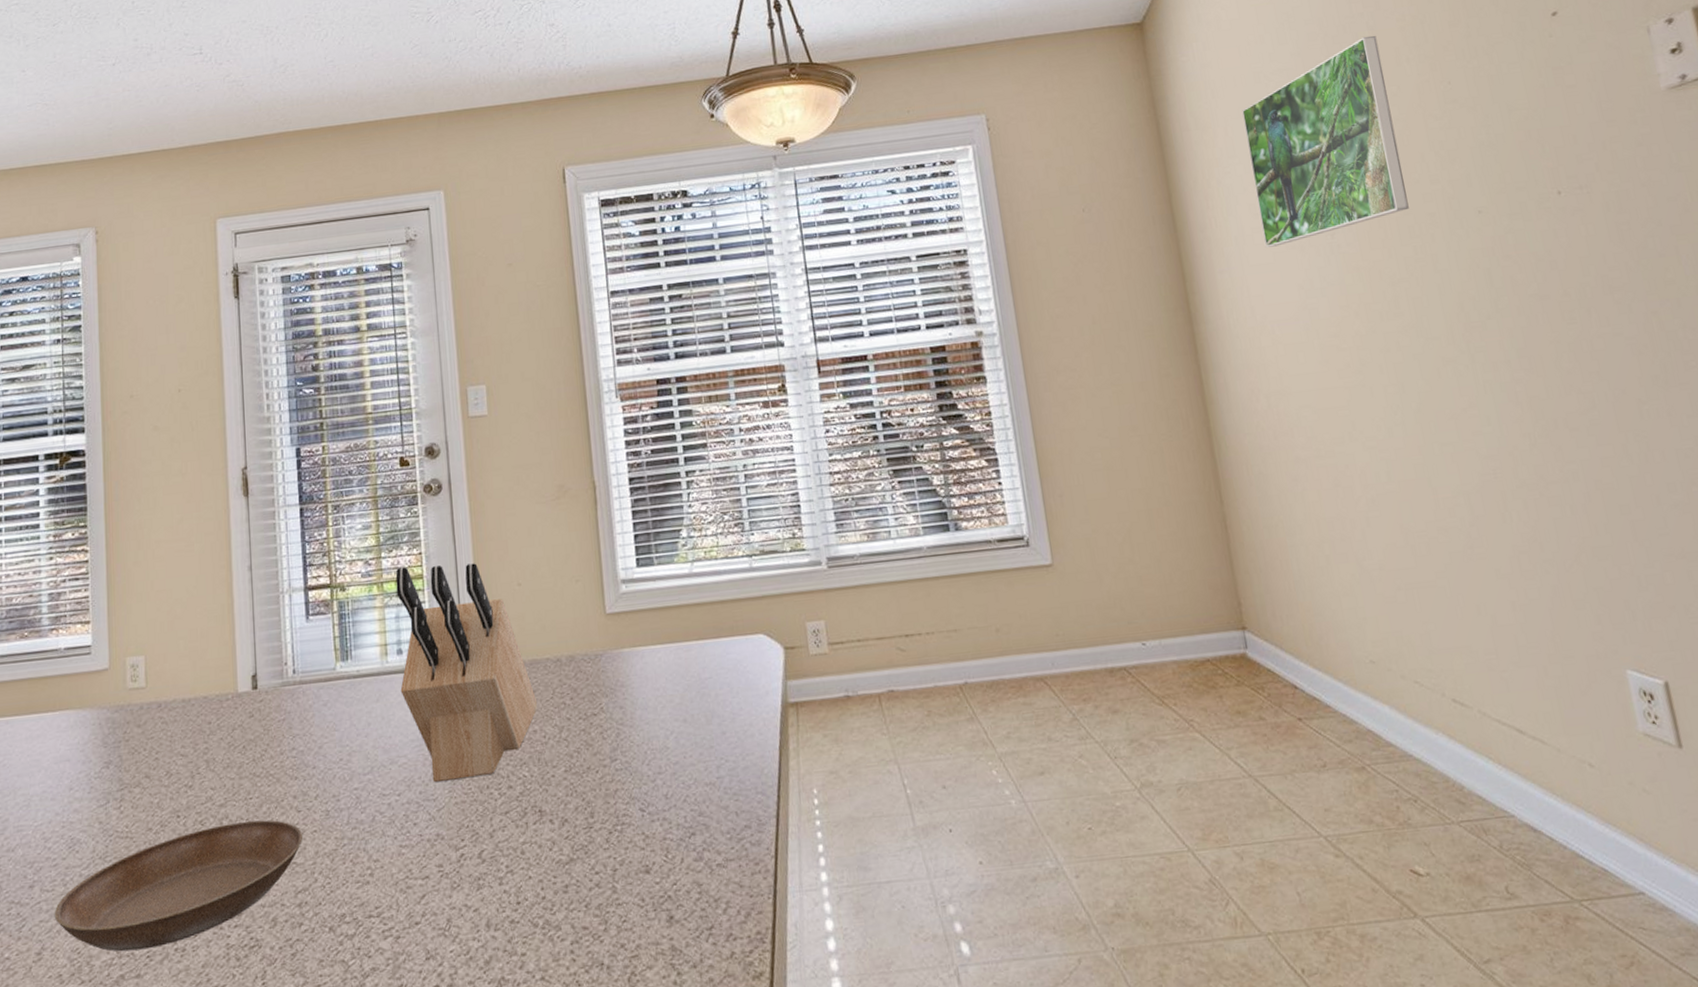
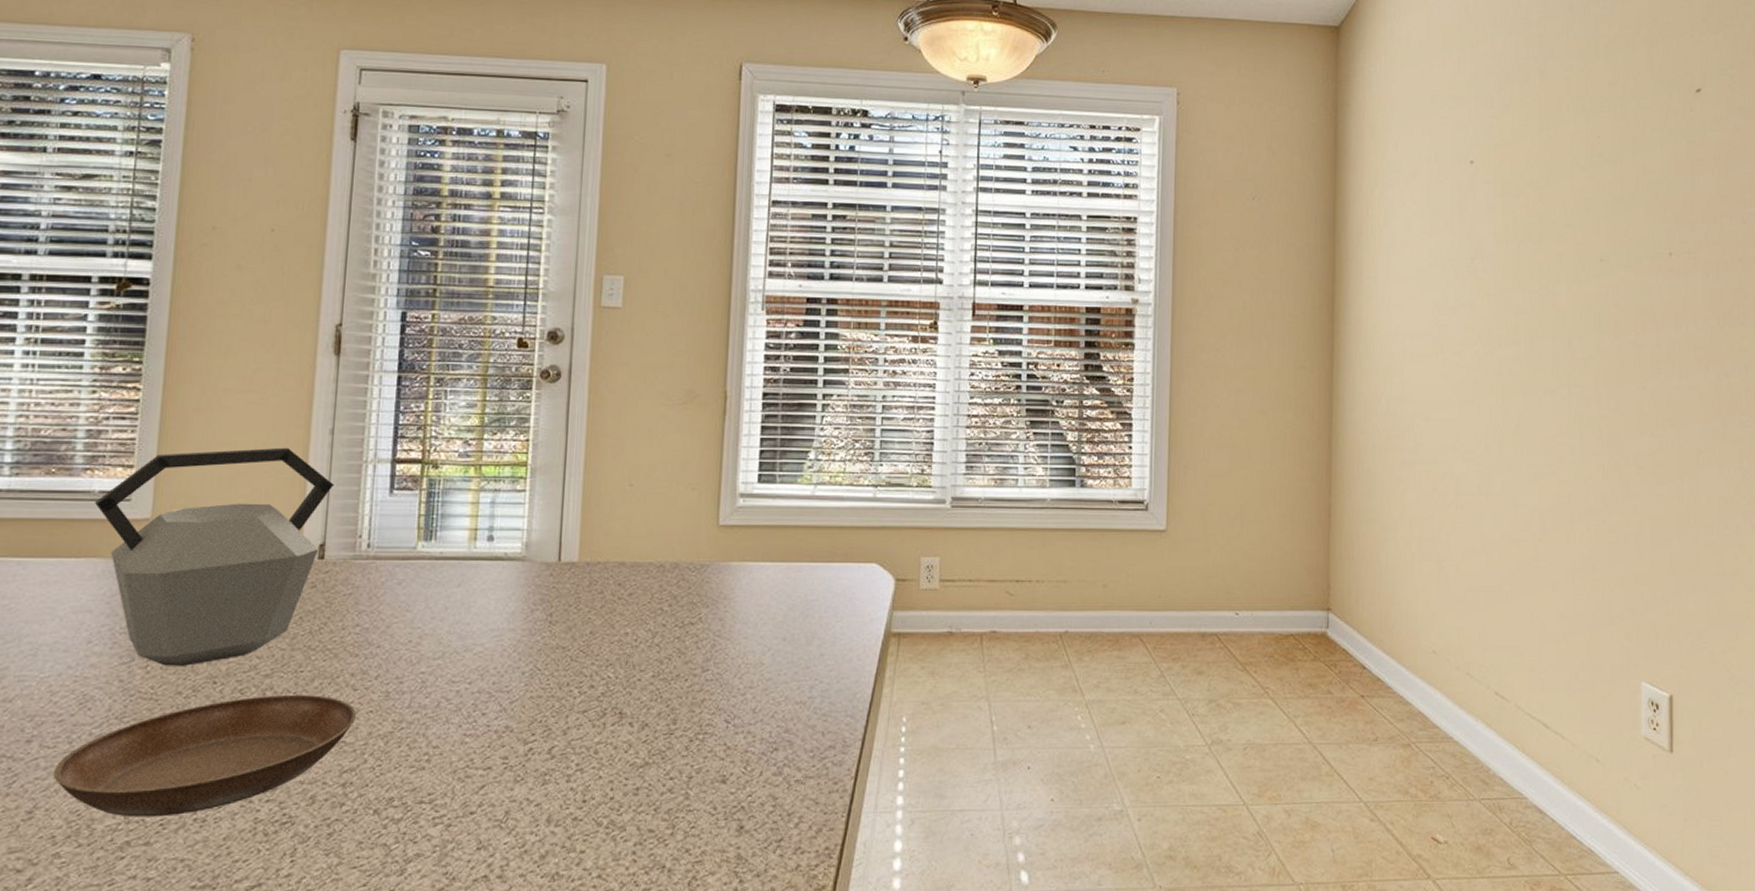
kettle: none [61,588,258,805] -> present [94,447,334,666]
knife block: present [395,563,538,783] -> none [486,452,634,675]
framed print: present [1242,35,1409,248] -> none [1411,79,1545,262]

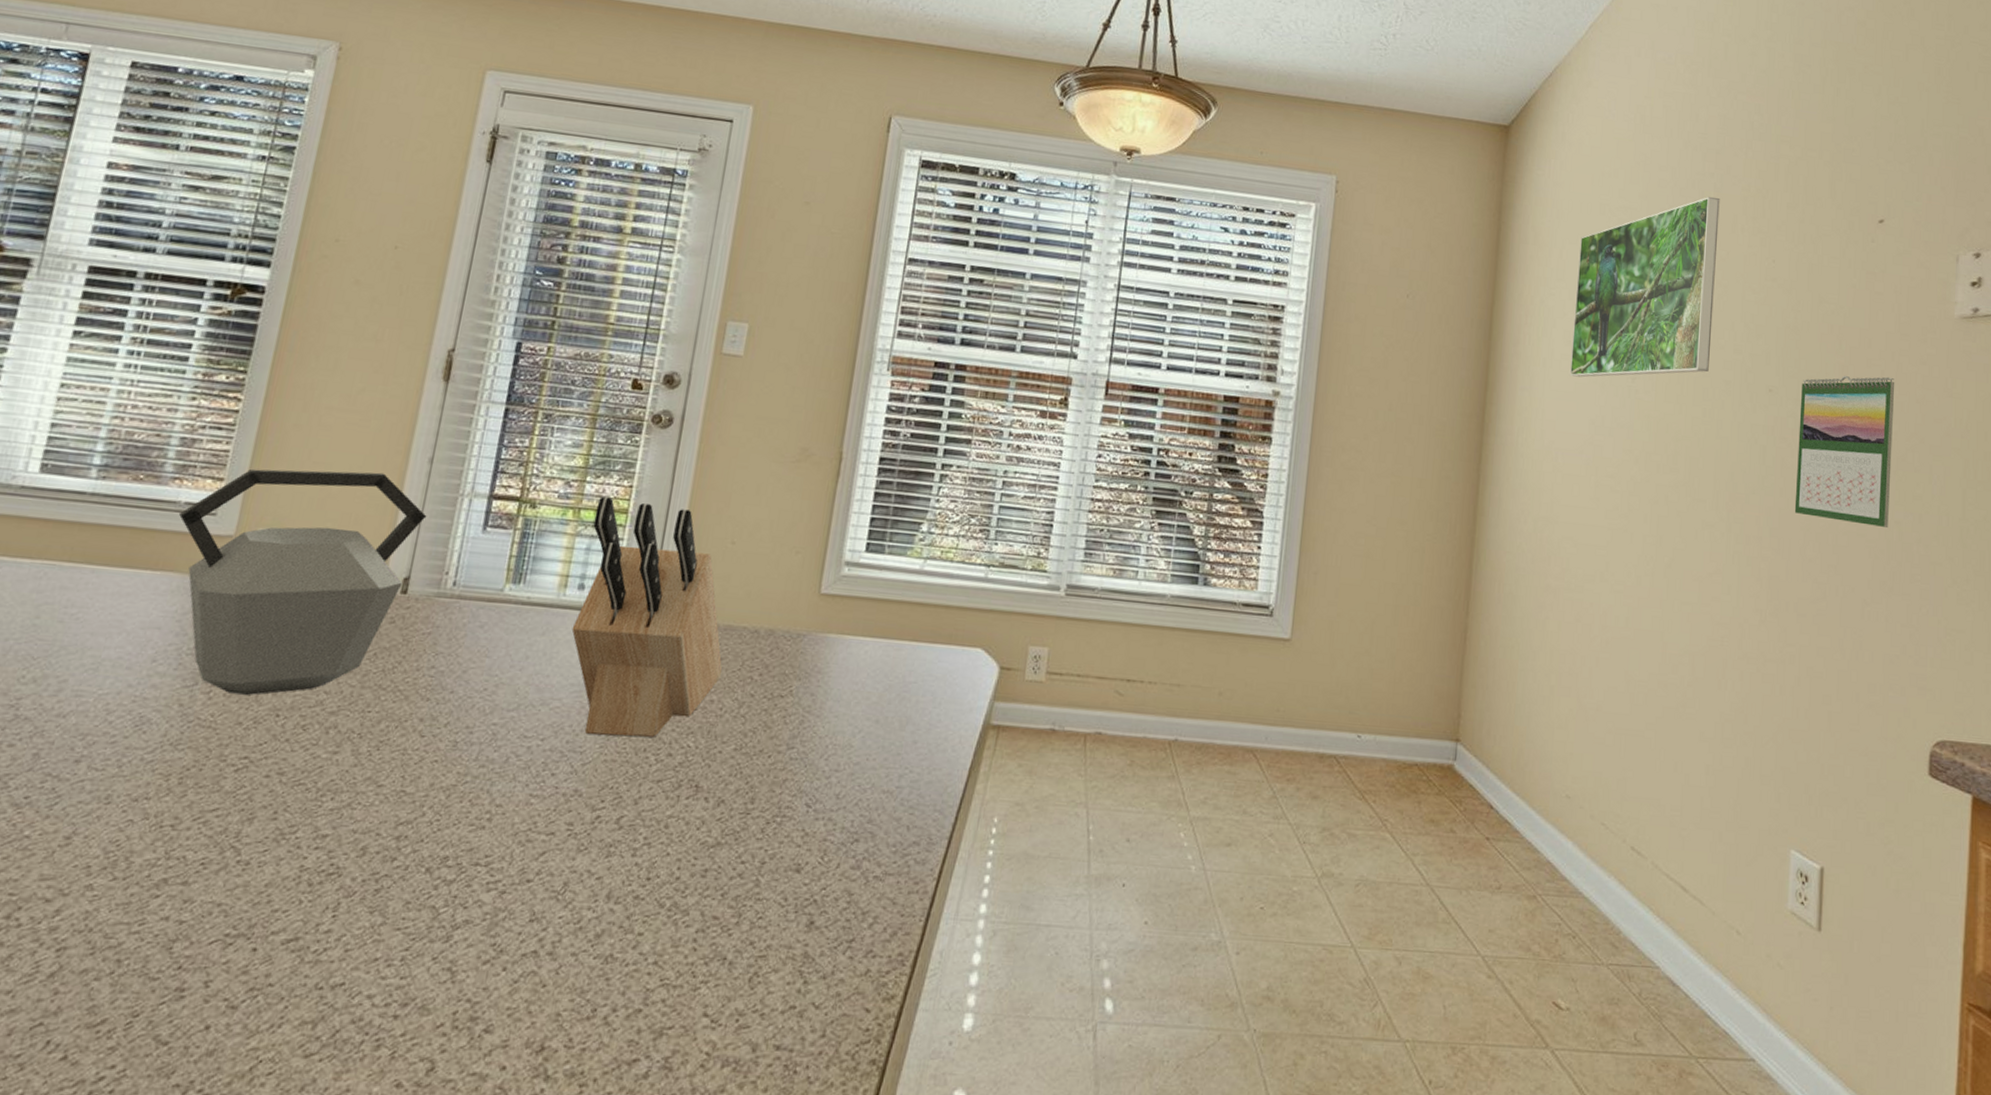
saucer: present [54,694,357,817] -> none [98,734,421,856]
knife block: none [486,452,634,675] -> present [571,496,723,738]
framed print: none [1411,79,1545,262] -> present [1569,196,1720,378]
calendar: none [1629,238,1718,379] -> present [1794,376,1895,527]

